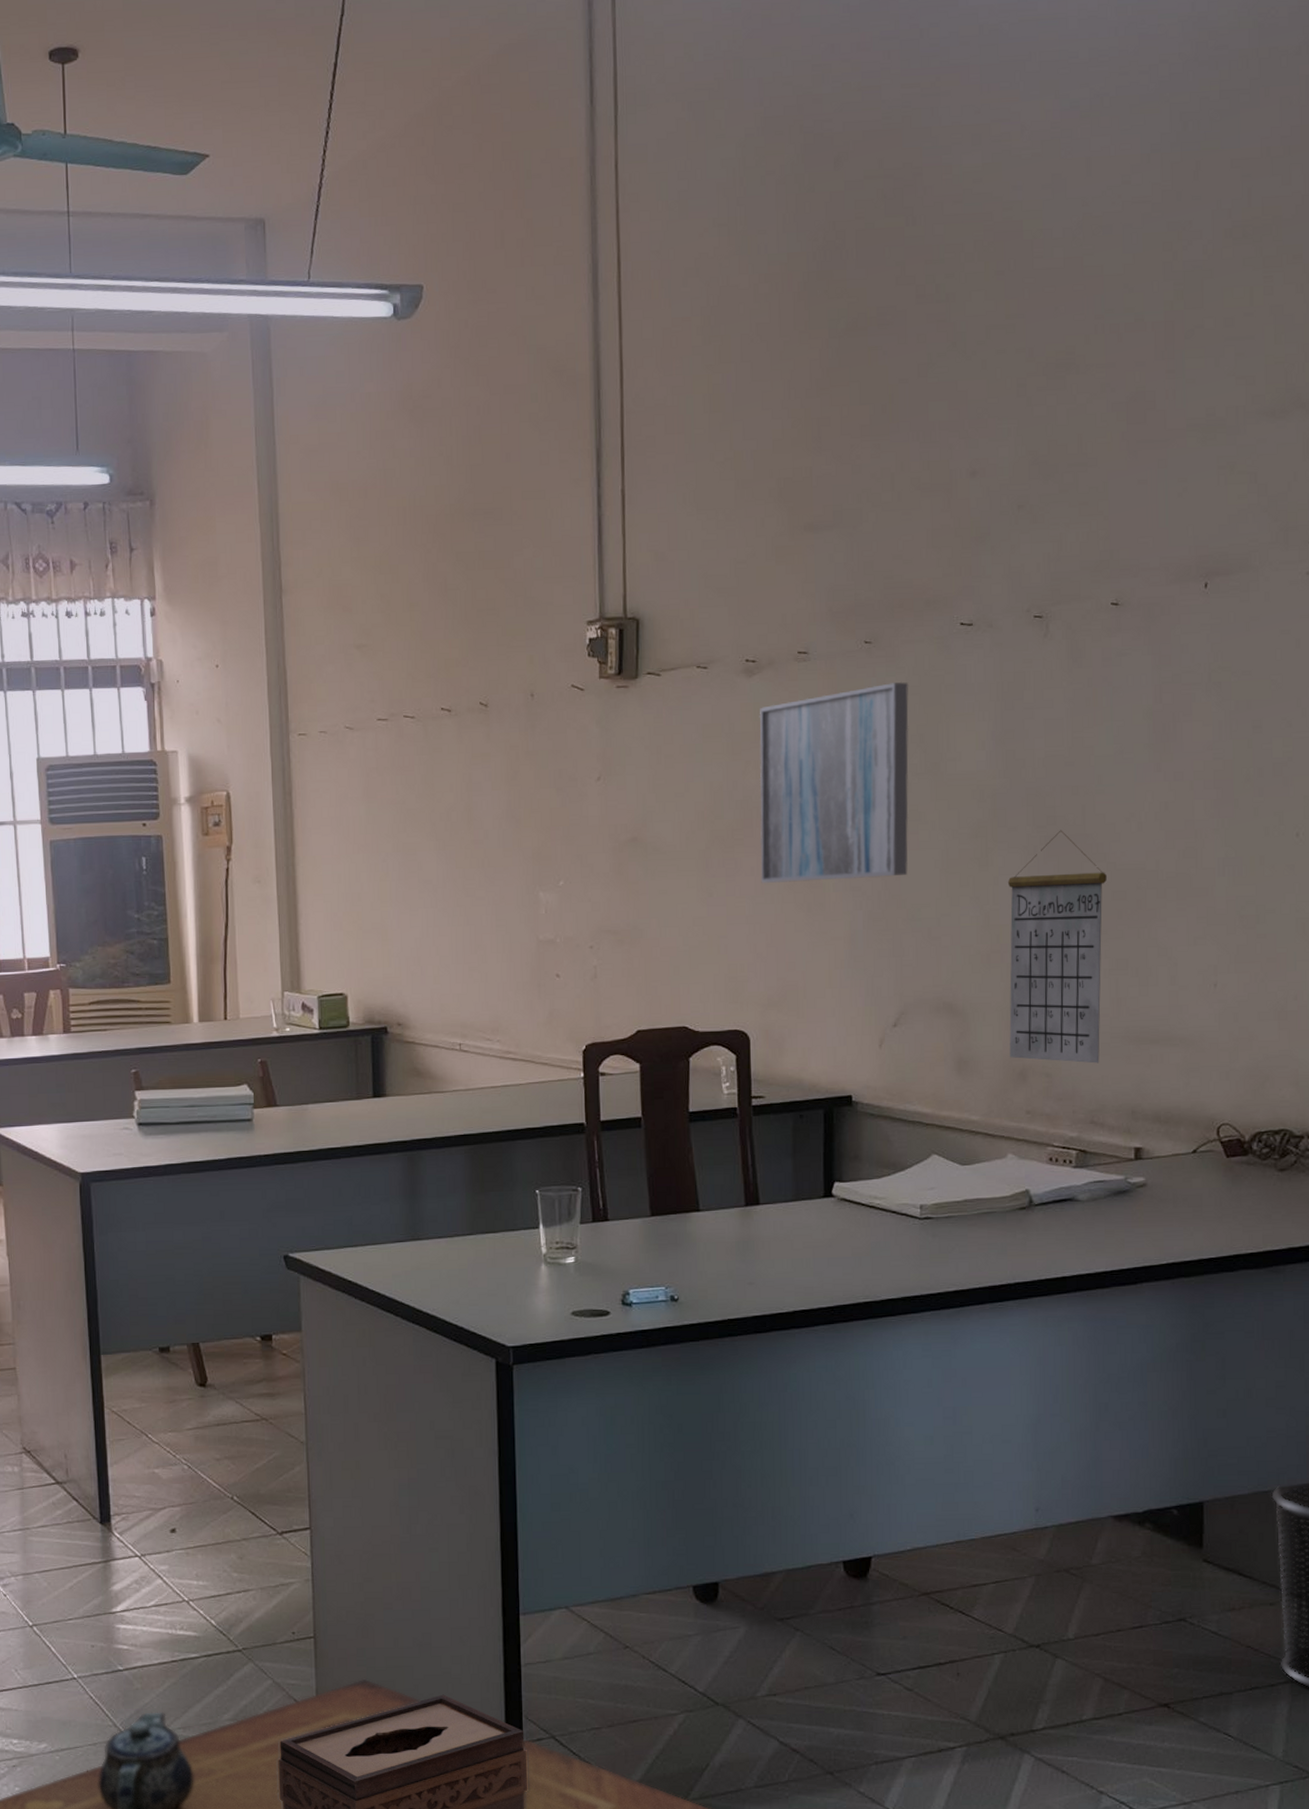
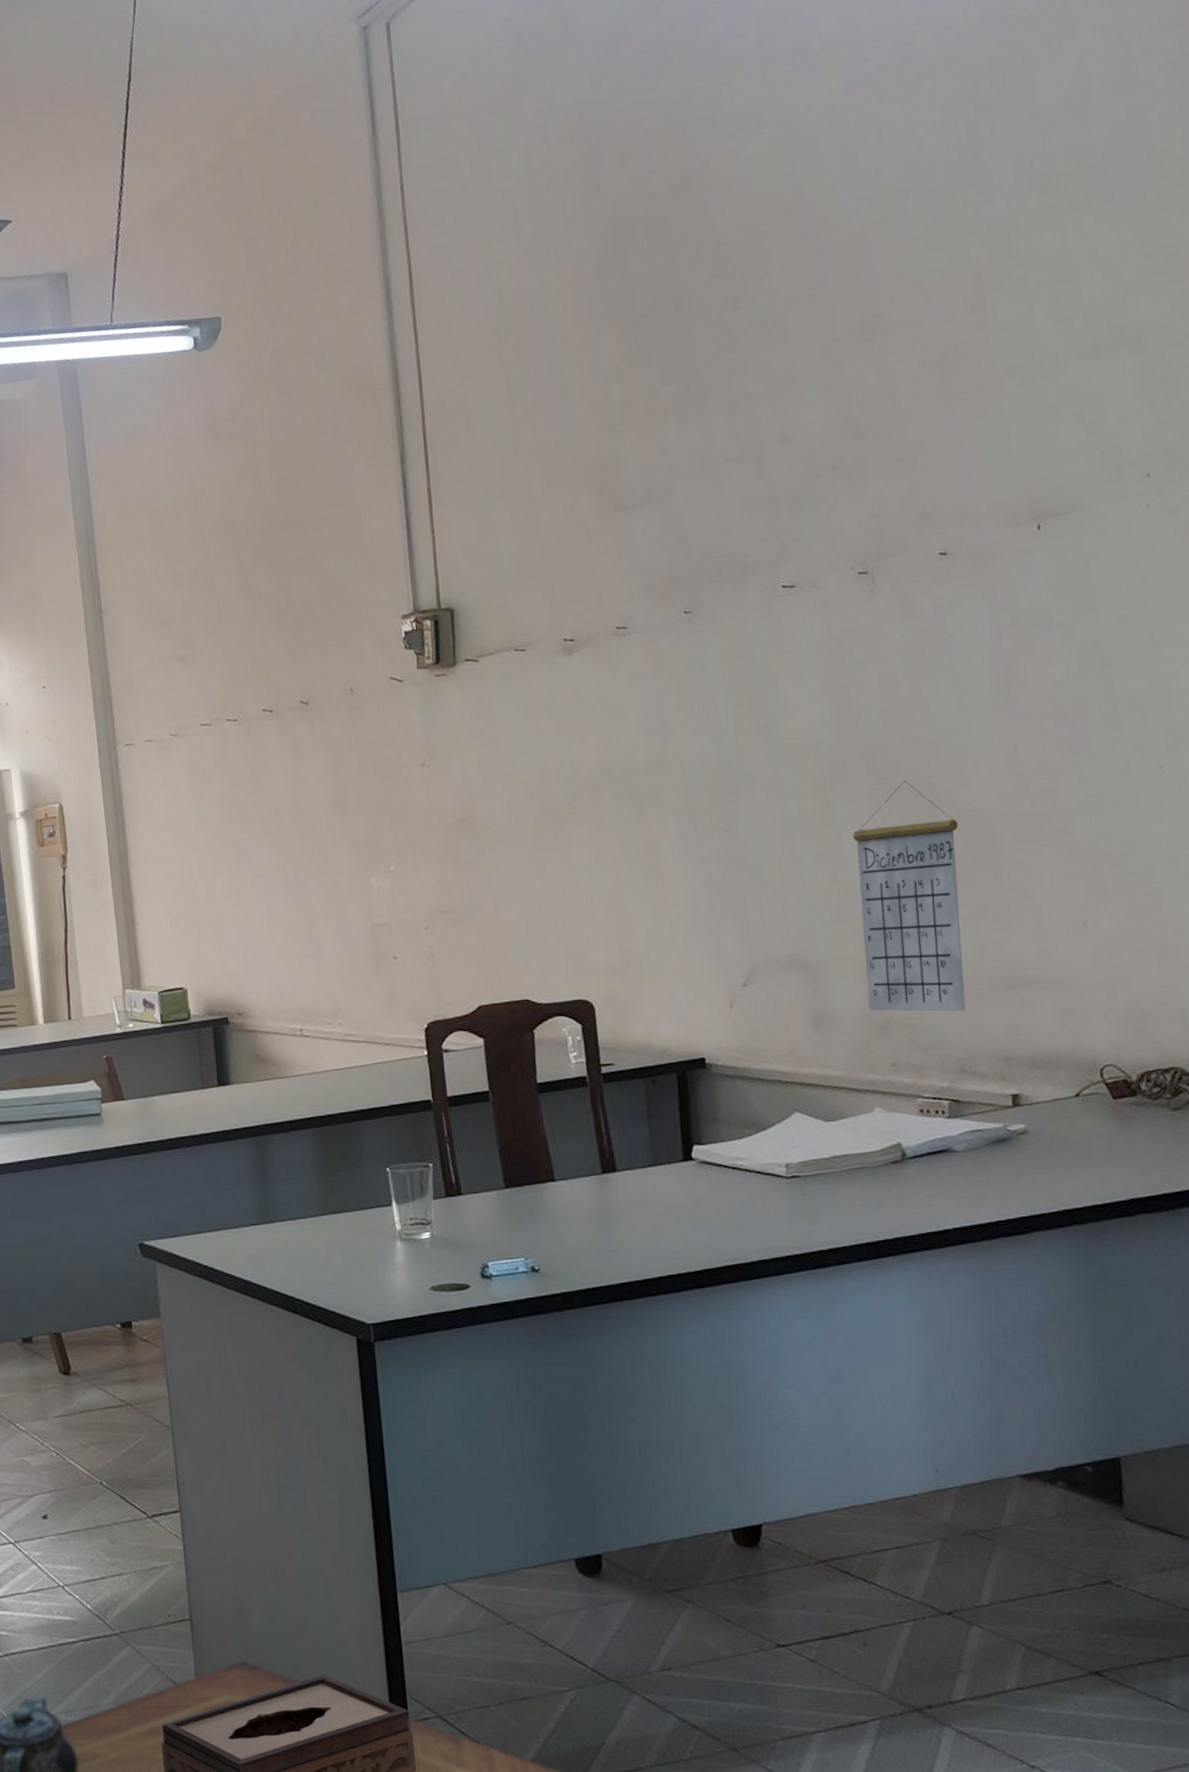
wall art: present [759,681,909,884] -> none [581,647,747,855]

